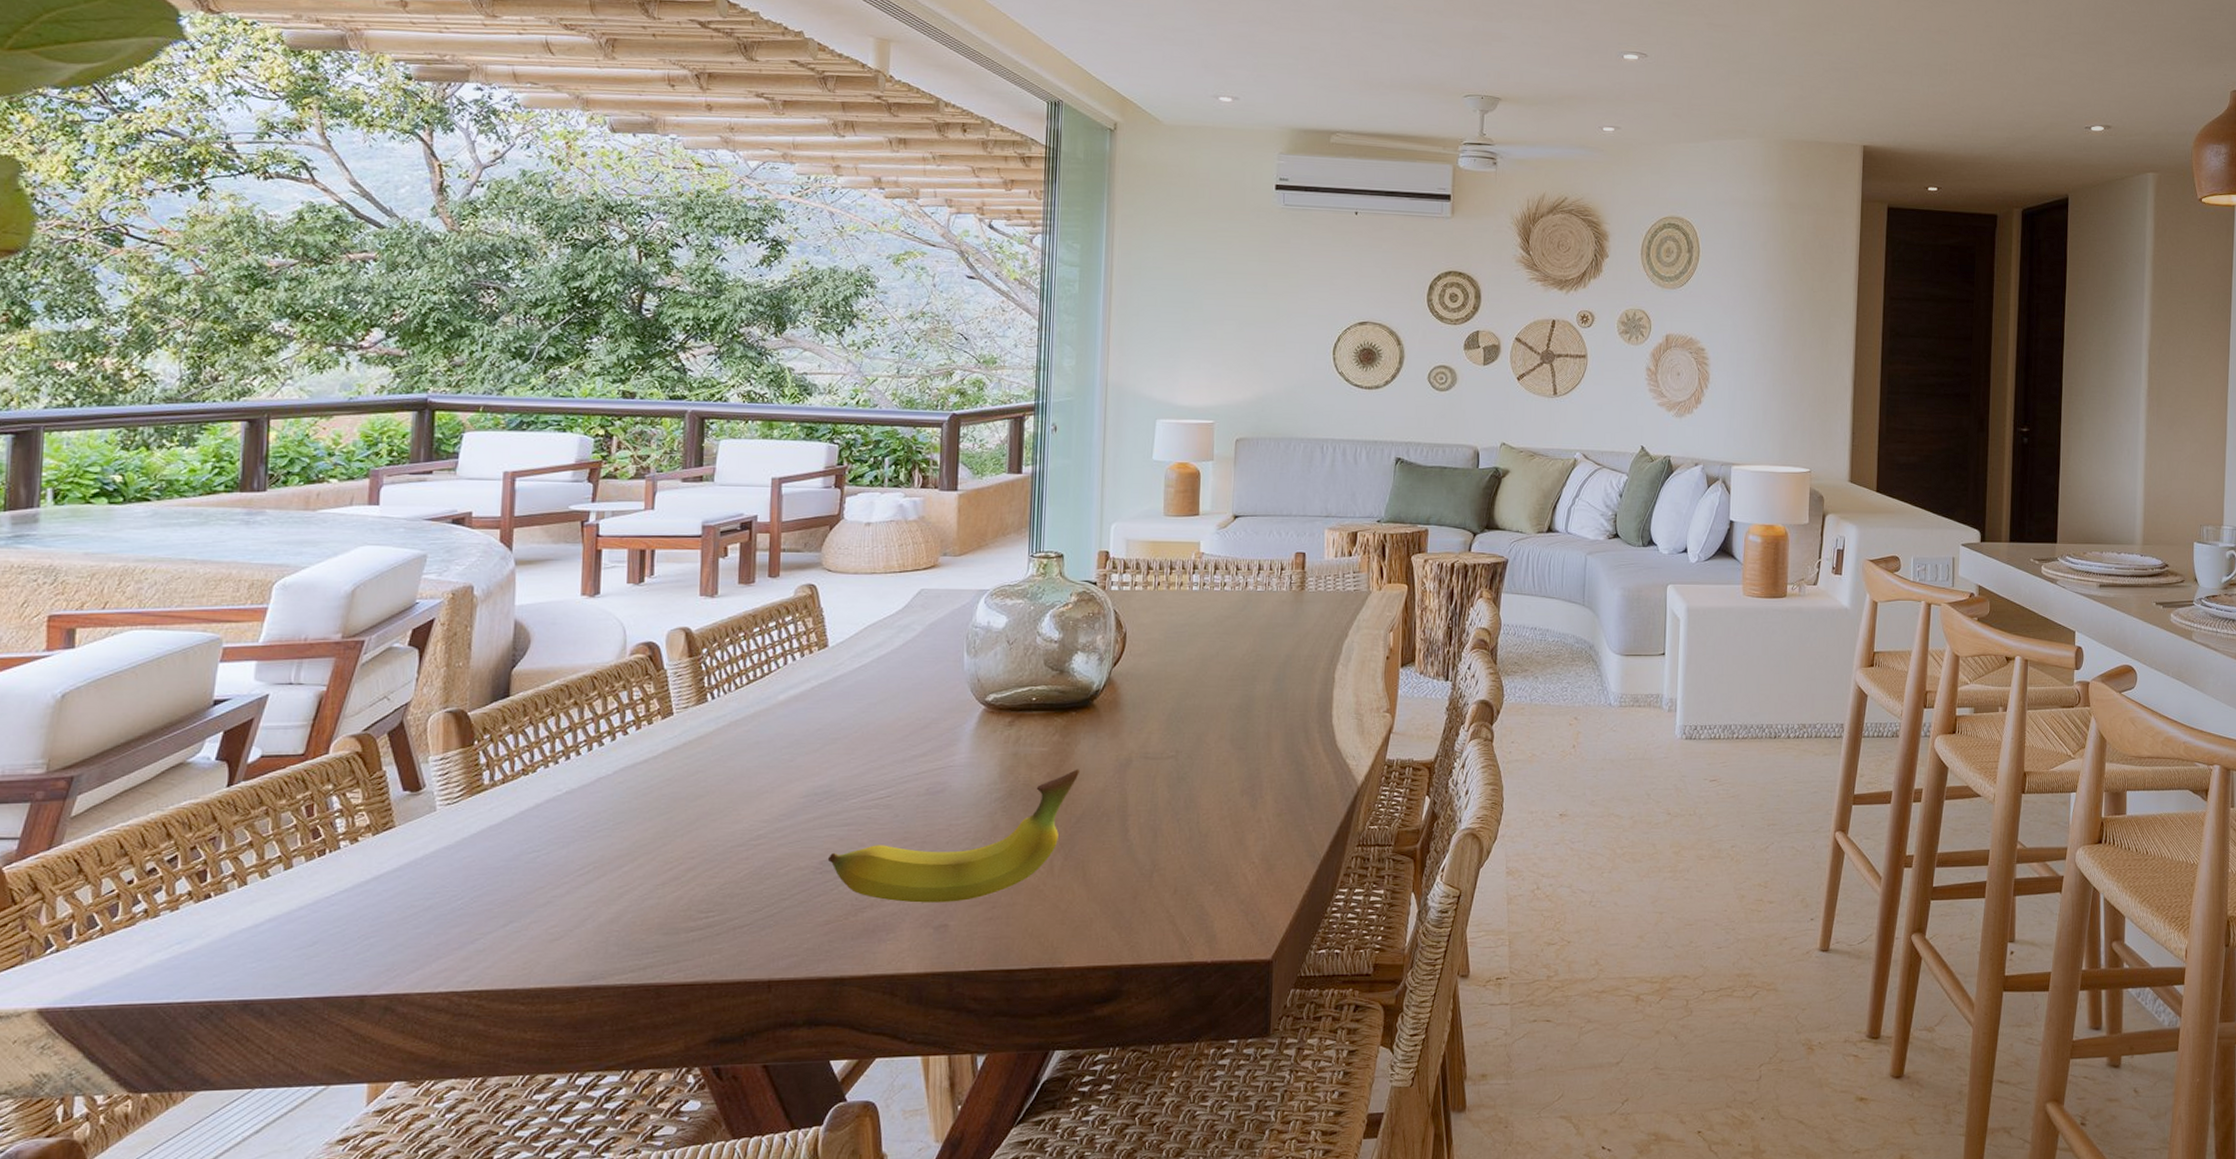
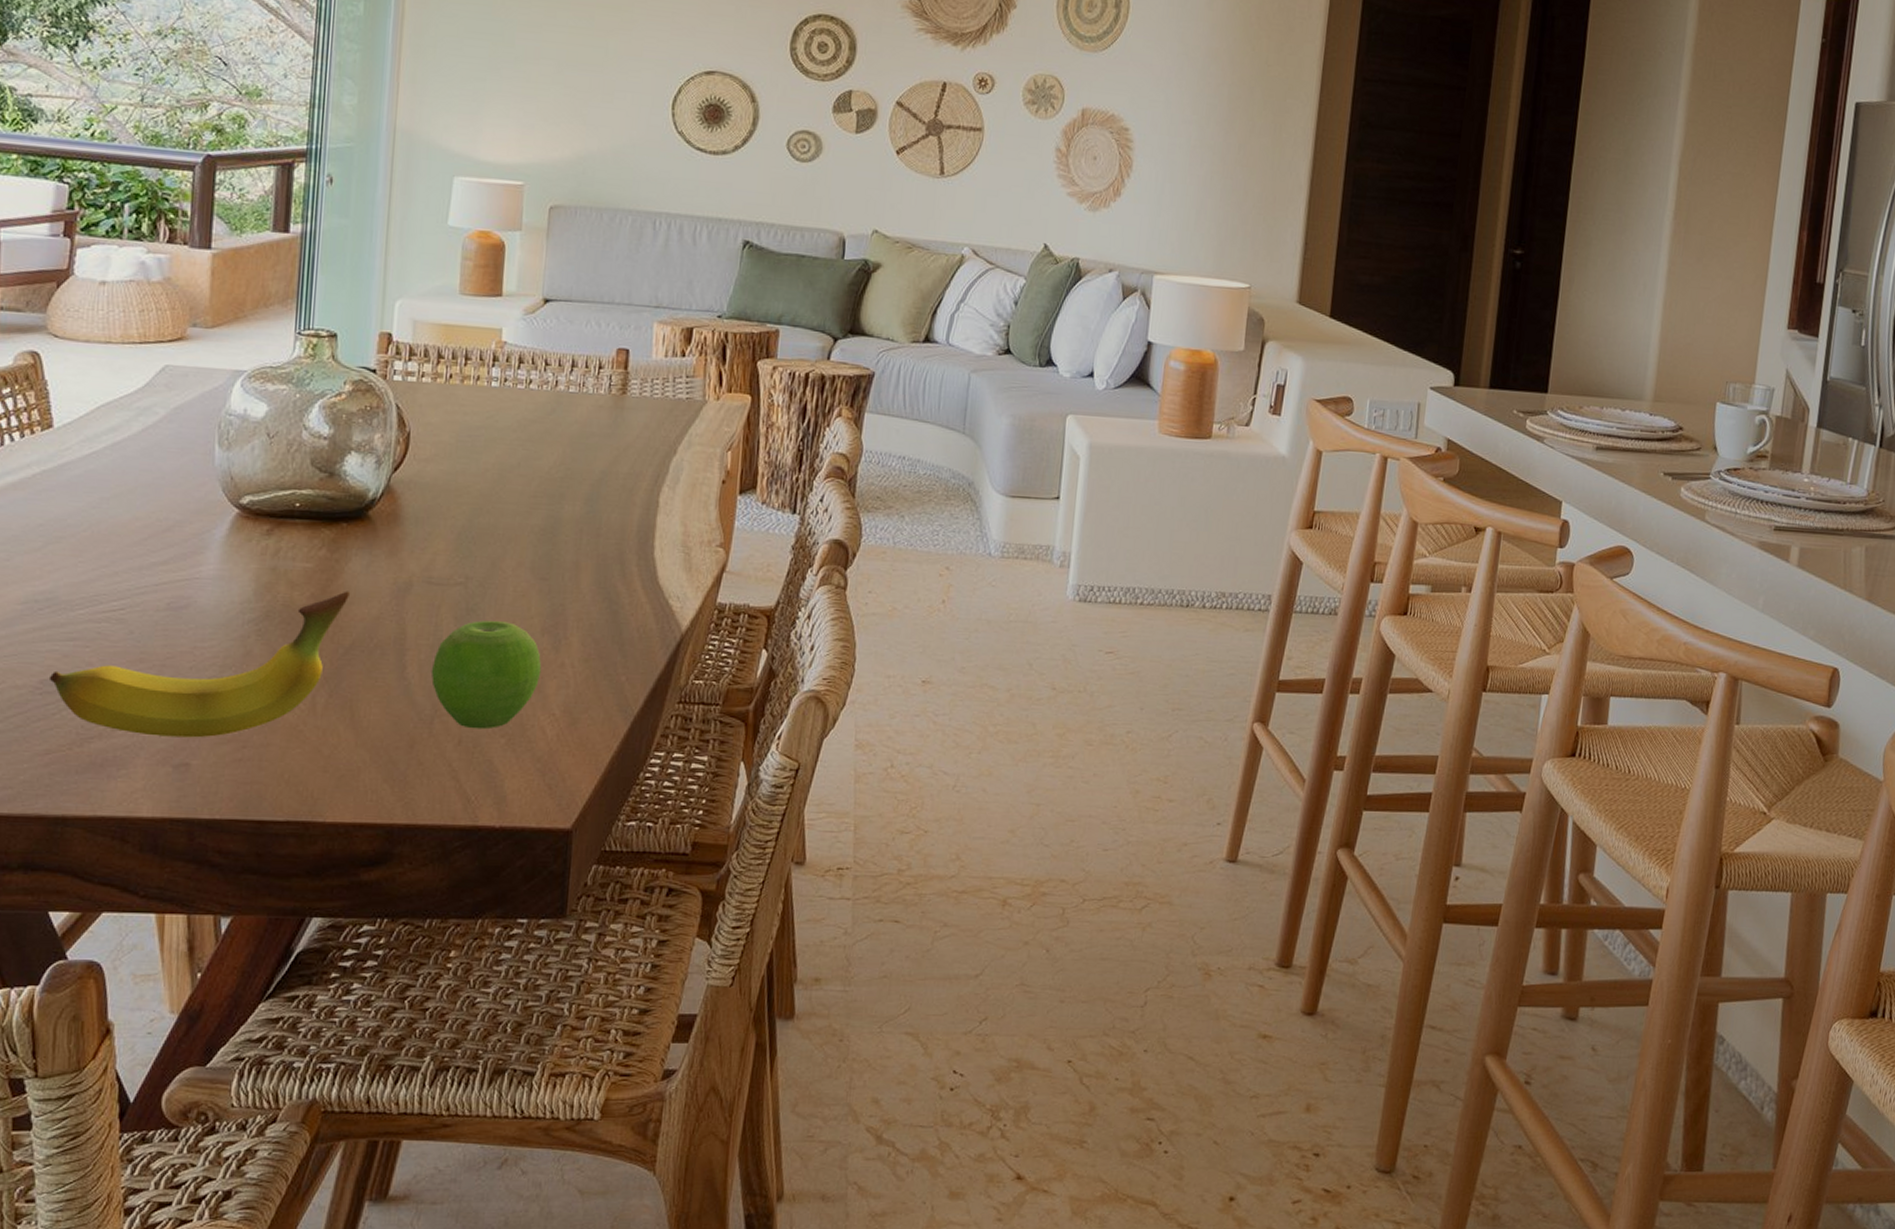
fruit: none [1149,786,1242,879] -> present [430,620,542,730]

